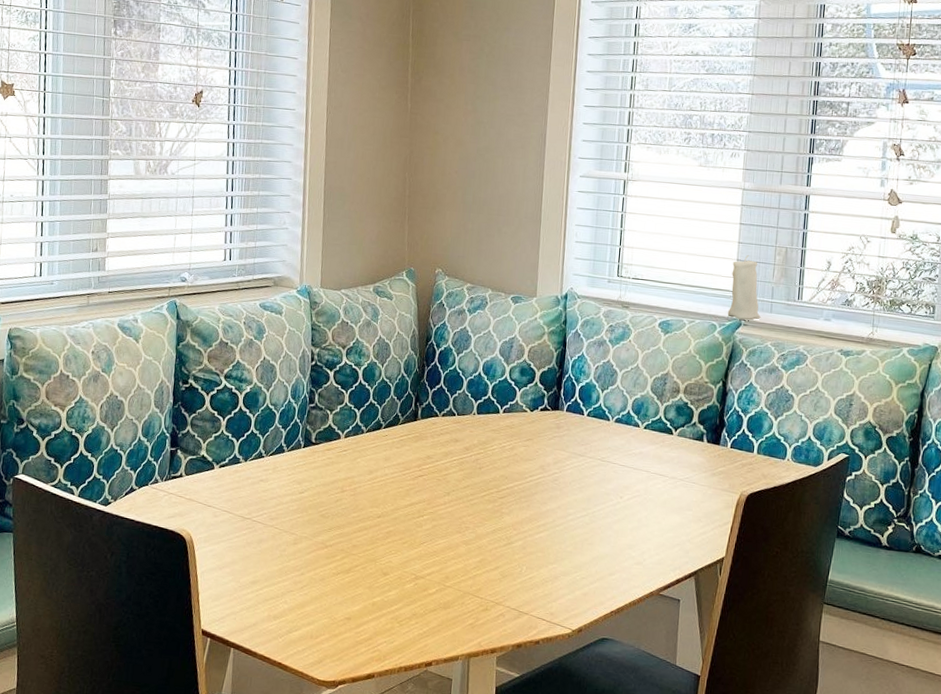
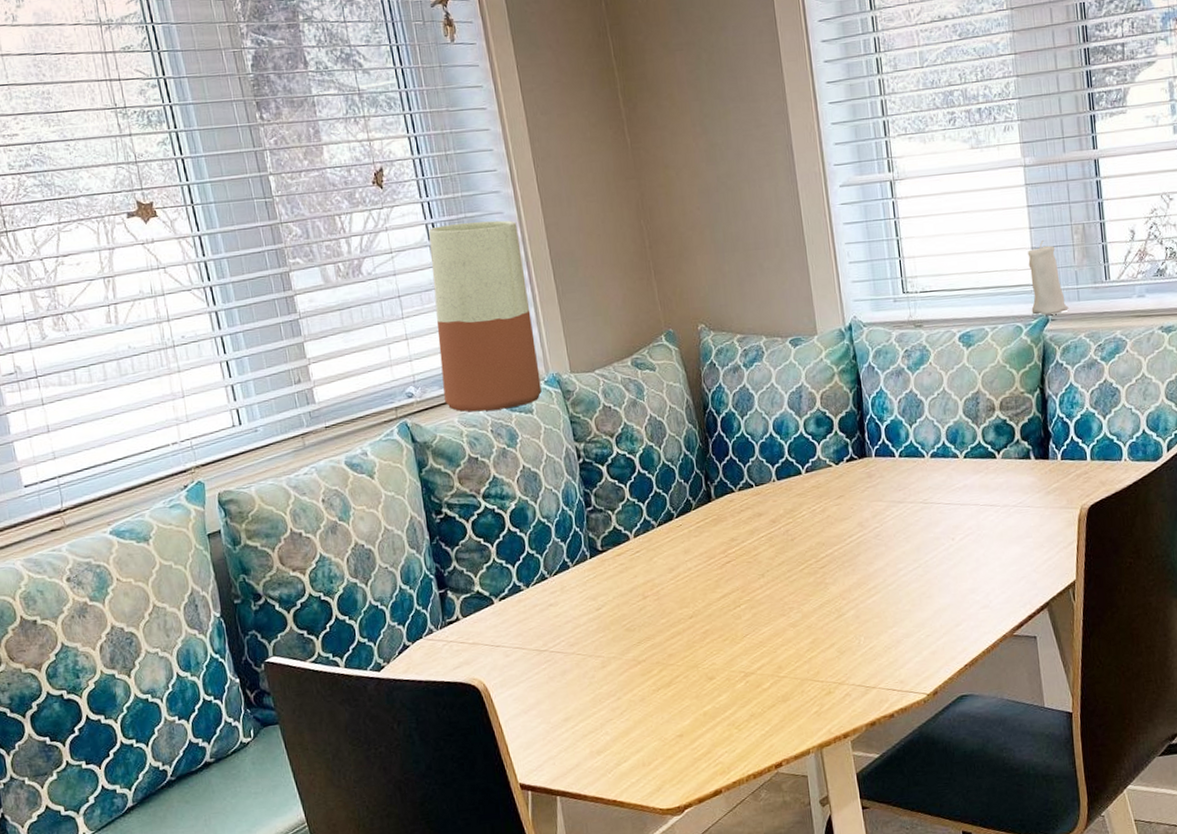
vase: none [211,146,303,307] -> present [428,220,542,412]

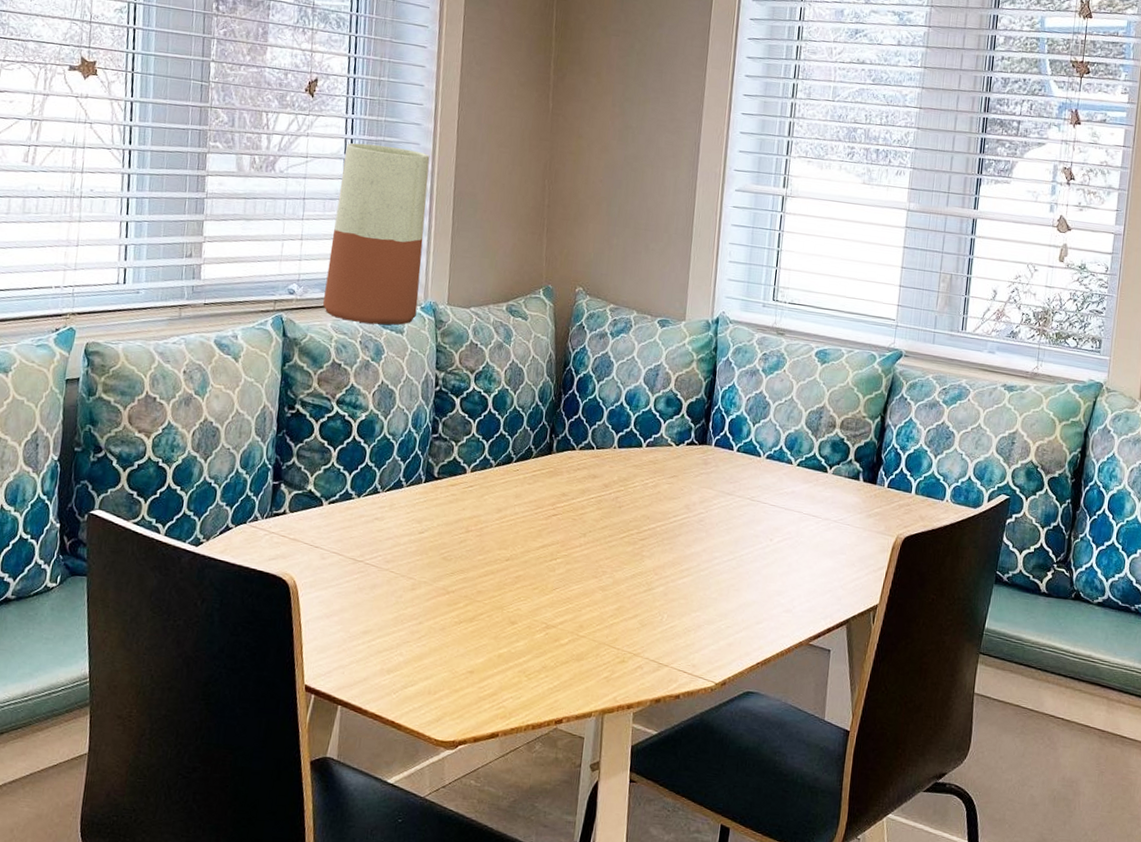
candle: present [1027,239,1068,316] -> none [888,280,923,352]

